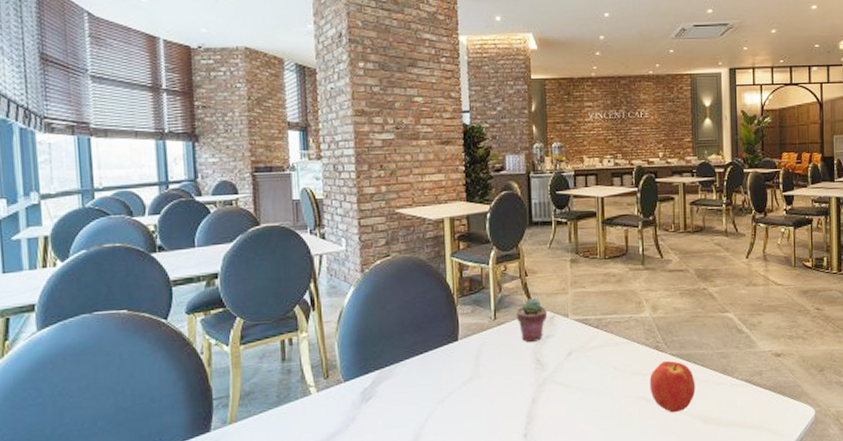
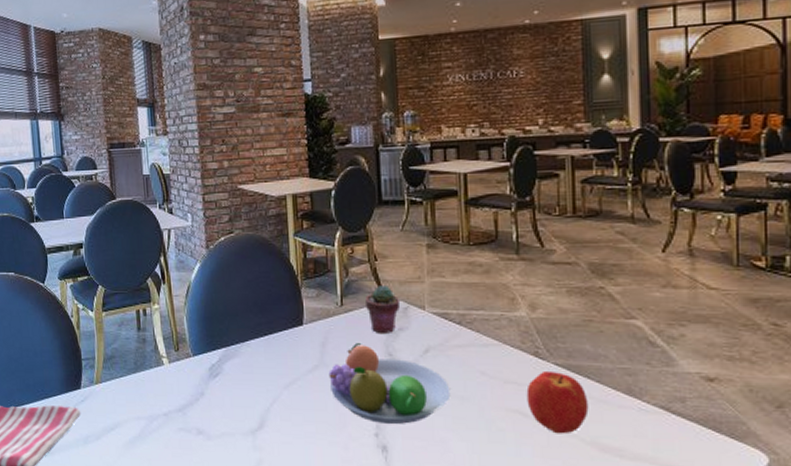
fruit bowl: none [482,351,589,425] -> present [328,342,451,425]

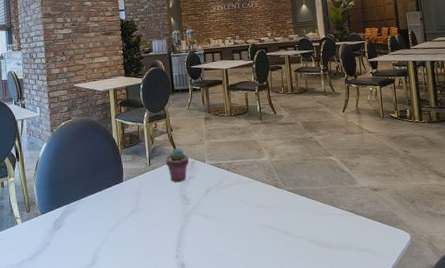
fruit bowl: present [328,342,451,425] -> none [142,190,225,248]
apple: present [526,370,589,434] -> none [271,195,310,238]

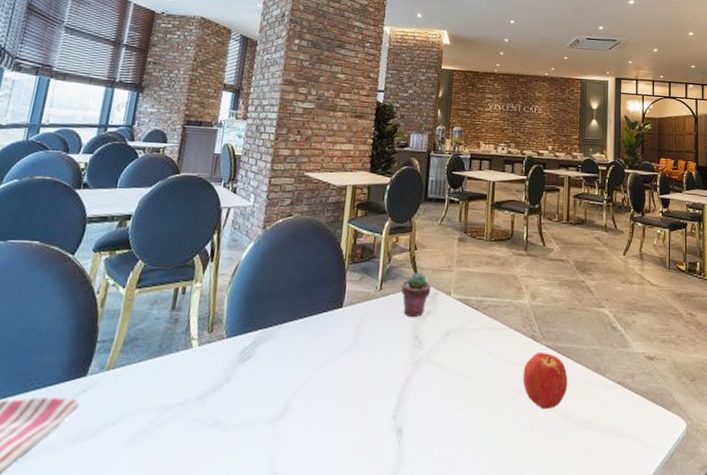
apple: none [271,195,310,238] -> present [522,351,568,410]

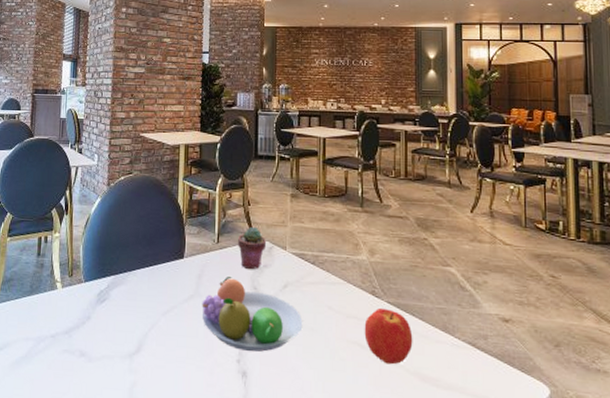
fruit bowl: none [358,325,463,407] -> present [202,275,303,352]

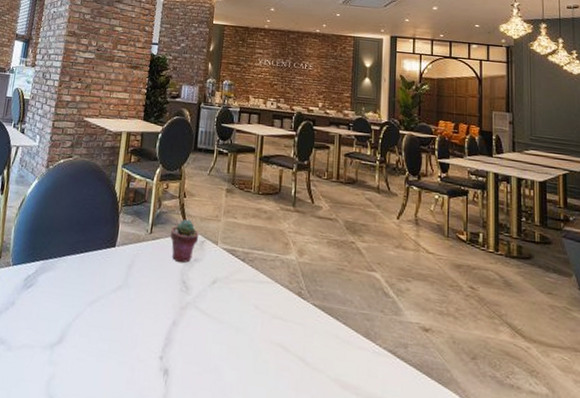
fruit bowl: present [202,275,303,352] -> none [129,267,229,349]
apple: present [364,307,413,365] -> none [288,309,336,370]

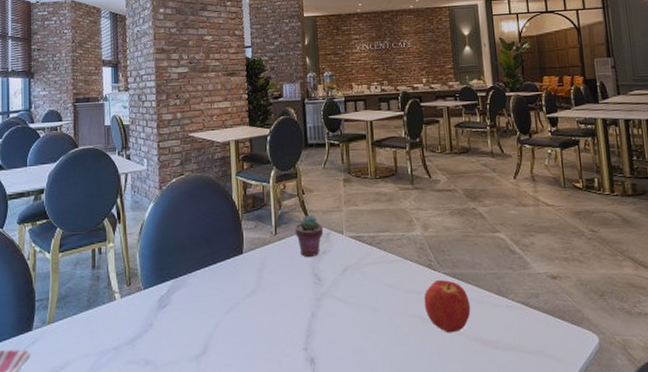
apple: none [288,309,336,370] -> present [424,279,471,333]

